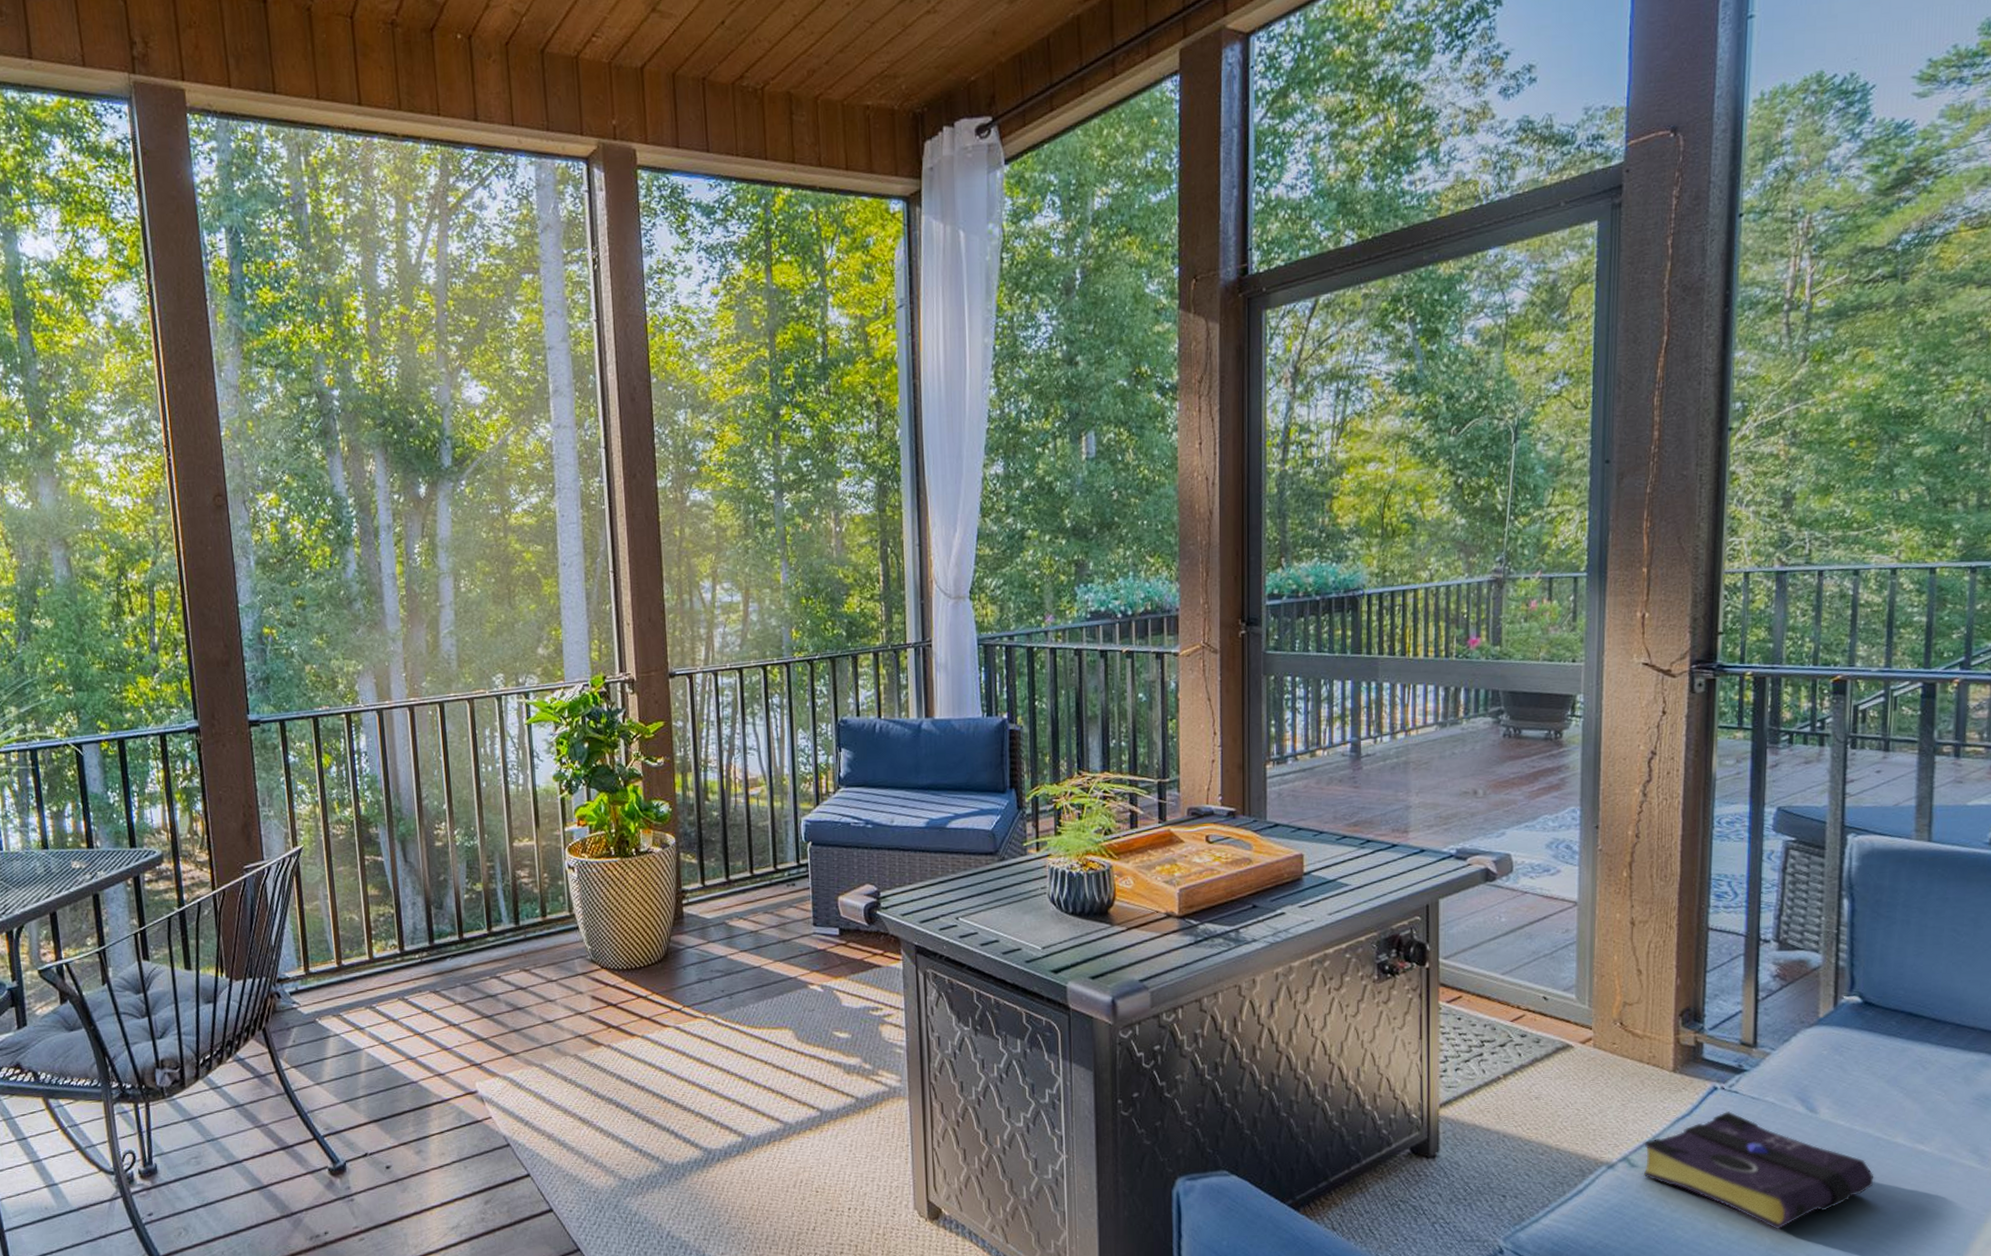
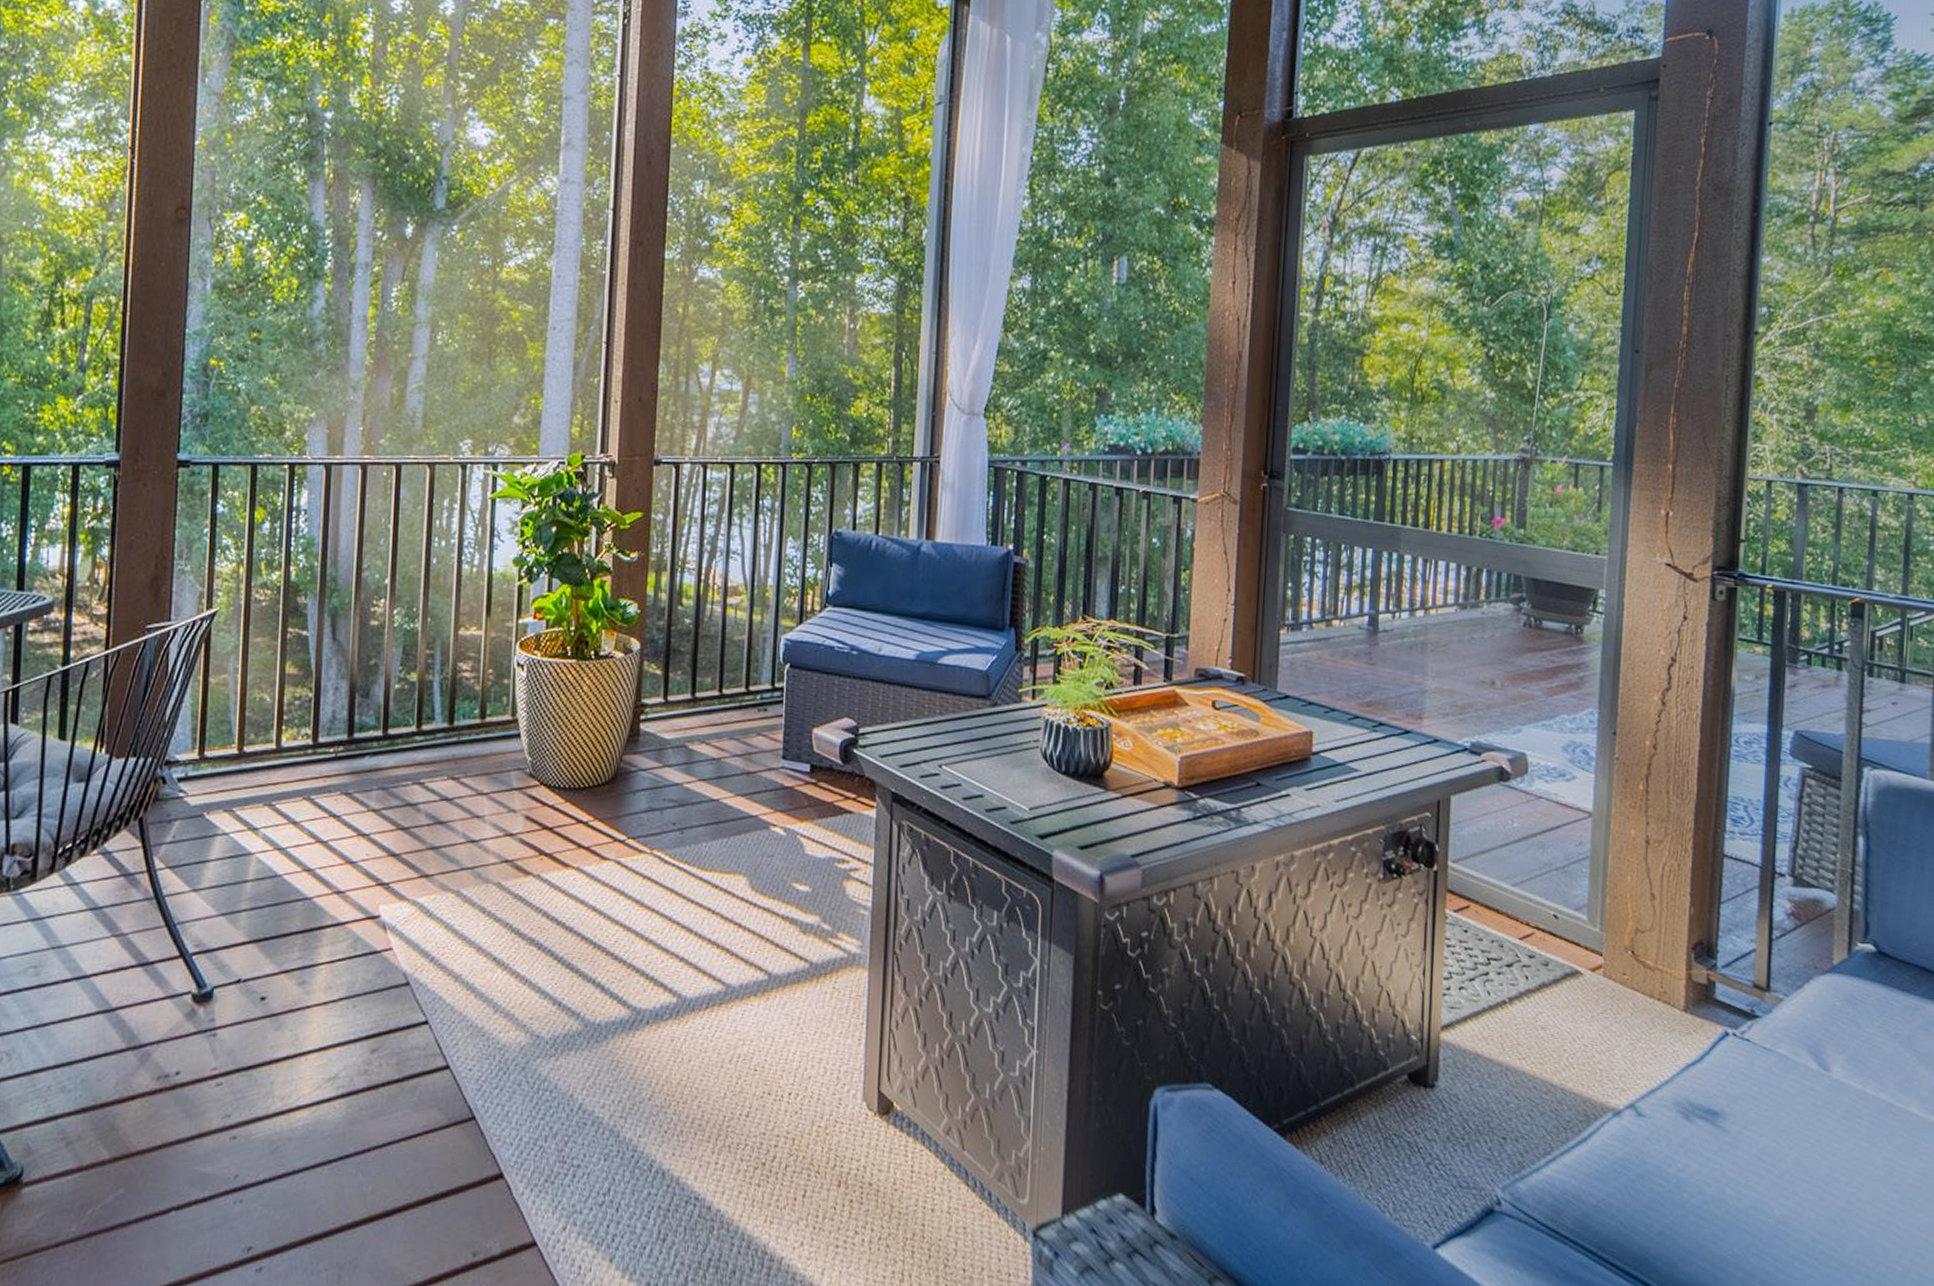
book: present [1643,1111,1874,1230] -> none [1650,1061,1887,1201]

